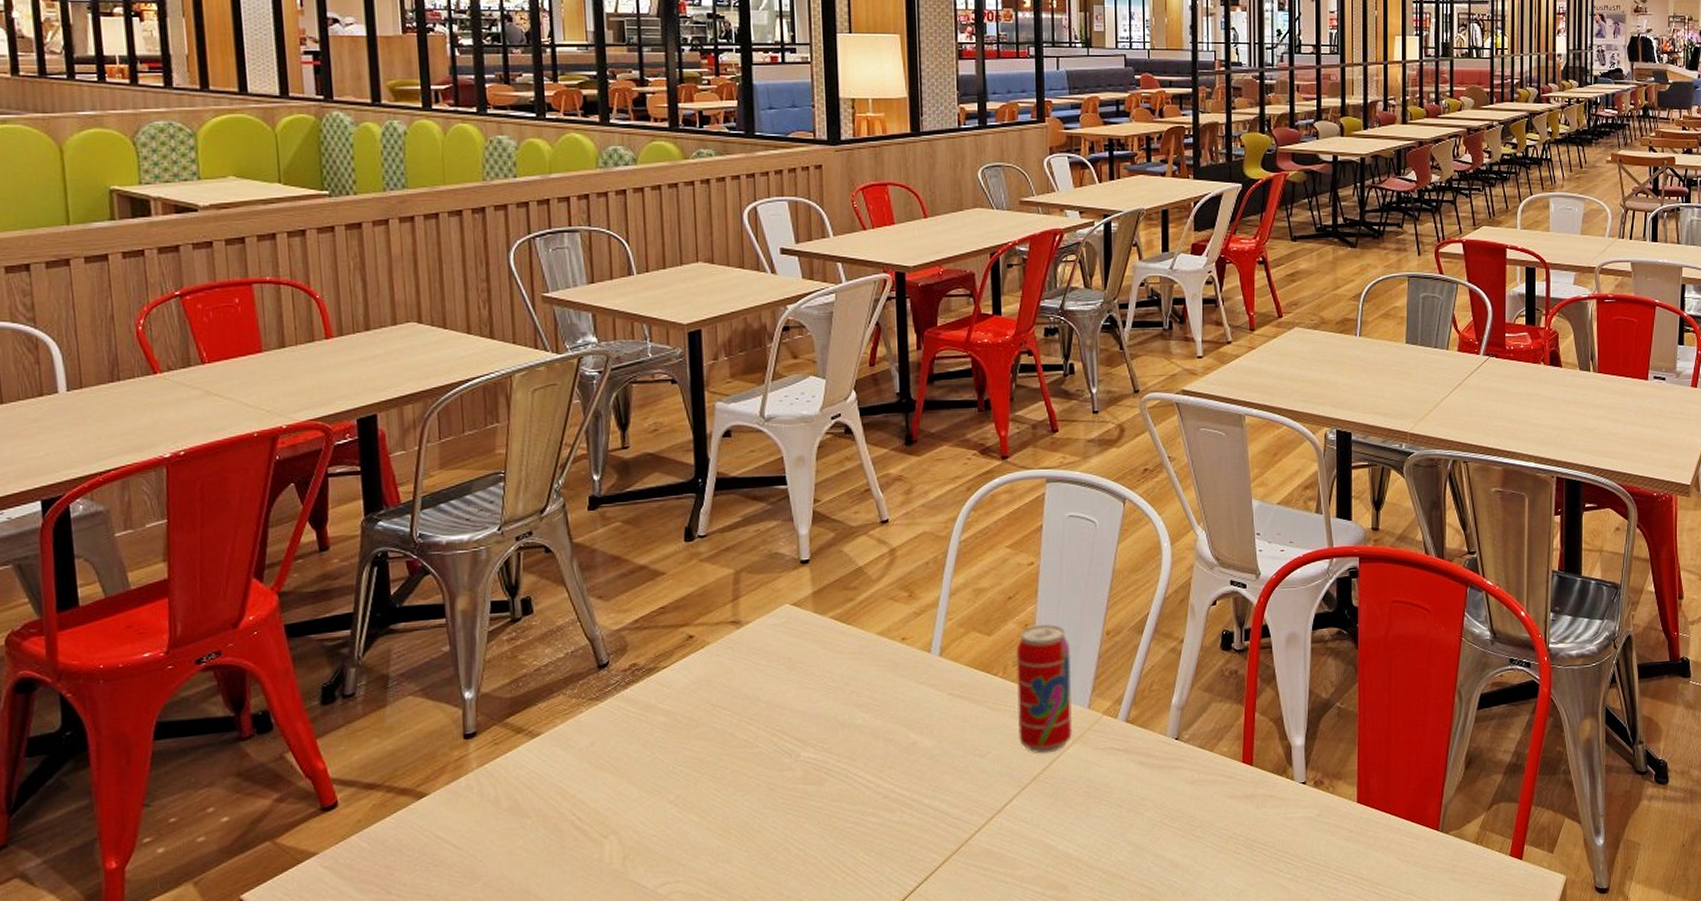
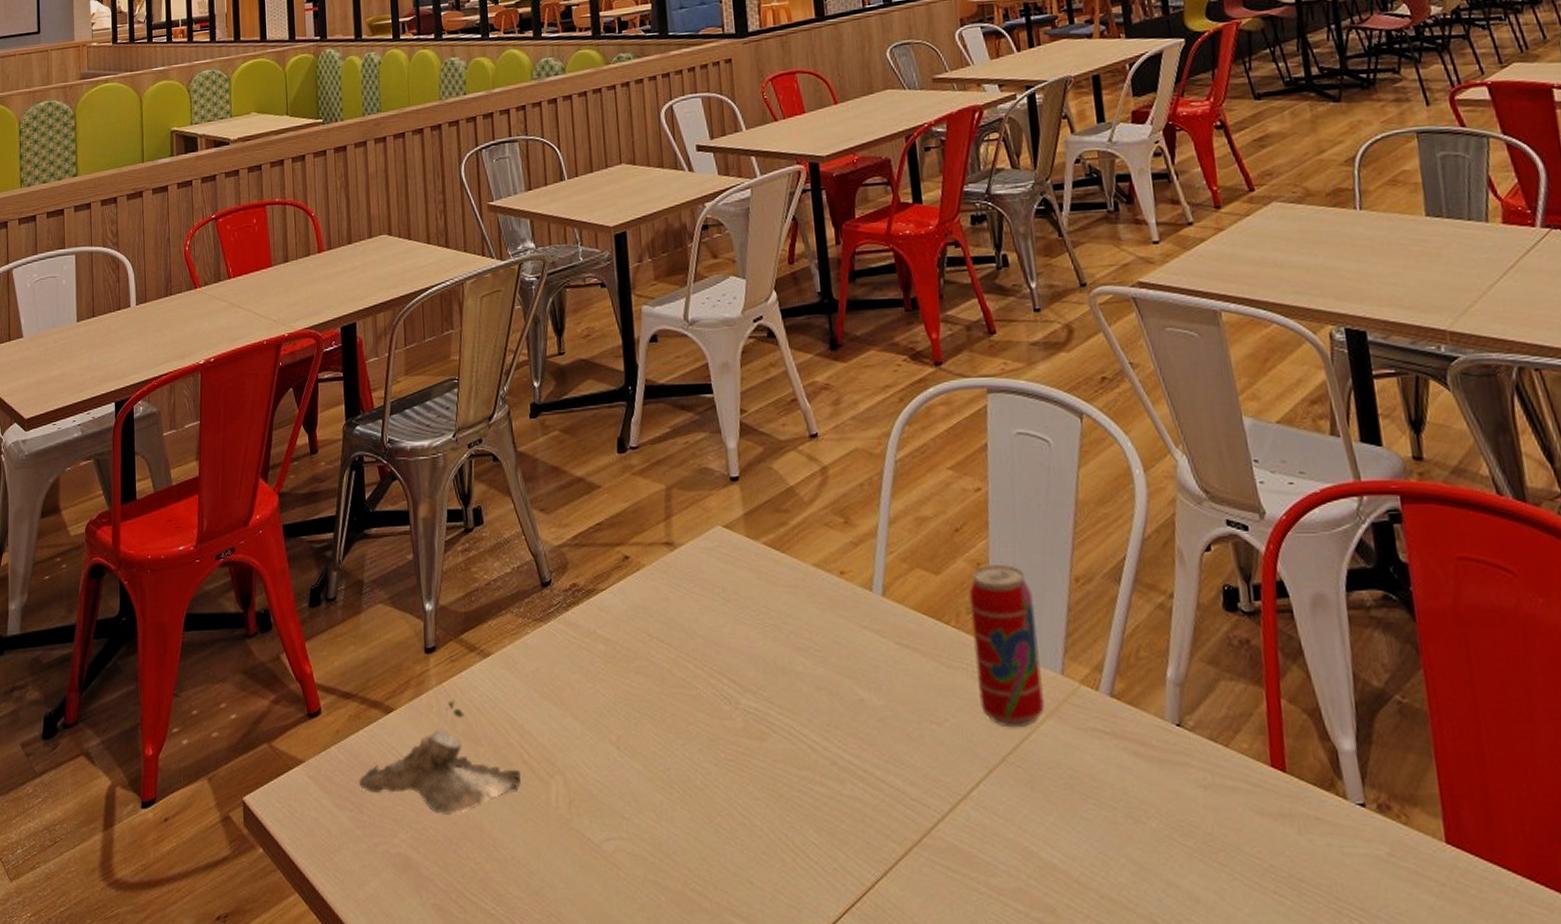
tissue: none [384,779,572,884] -> present [358,700,521,815]

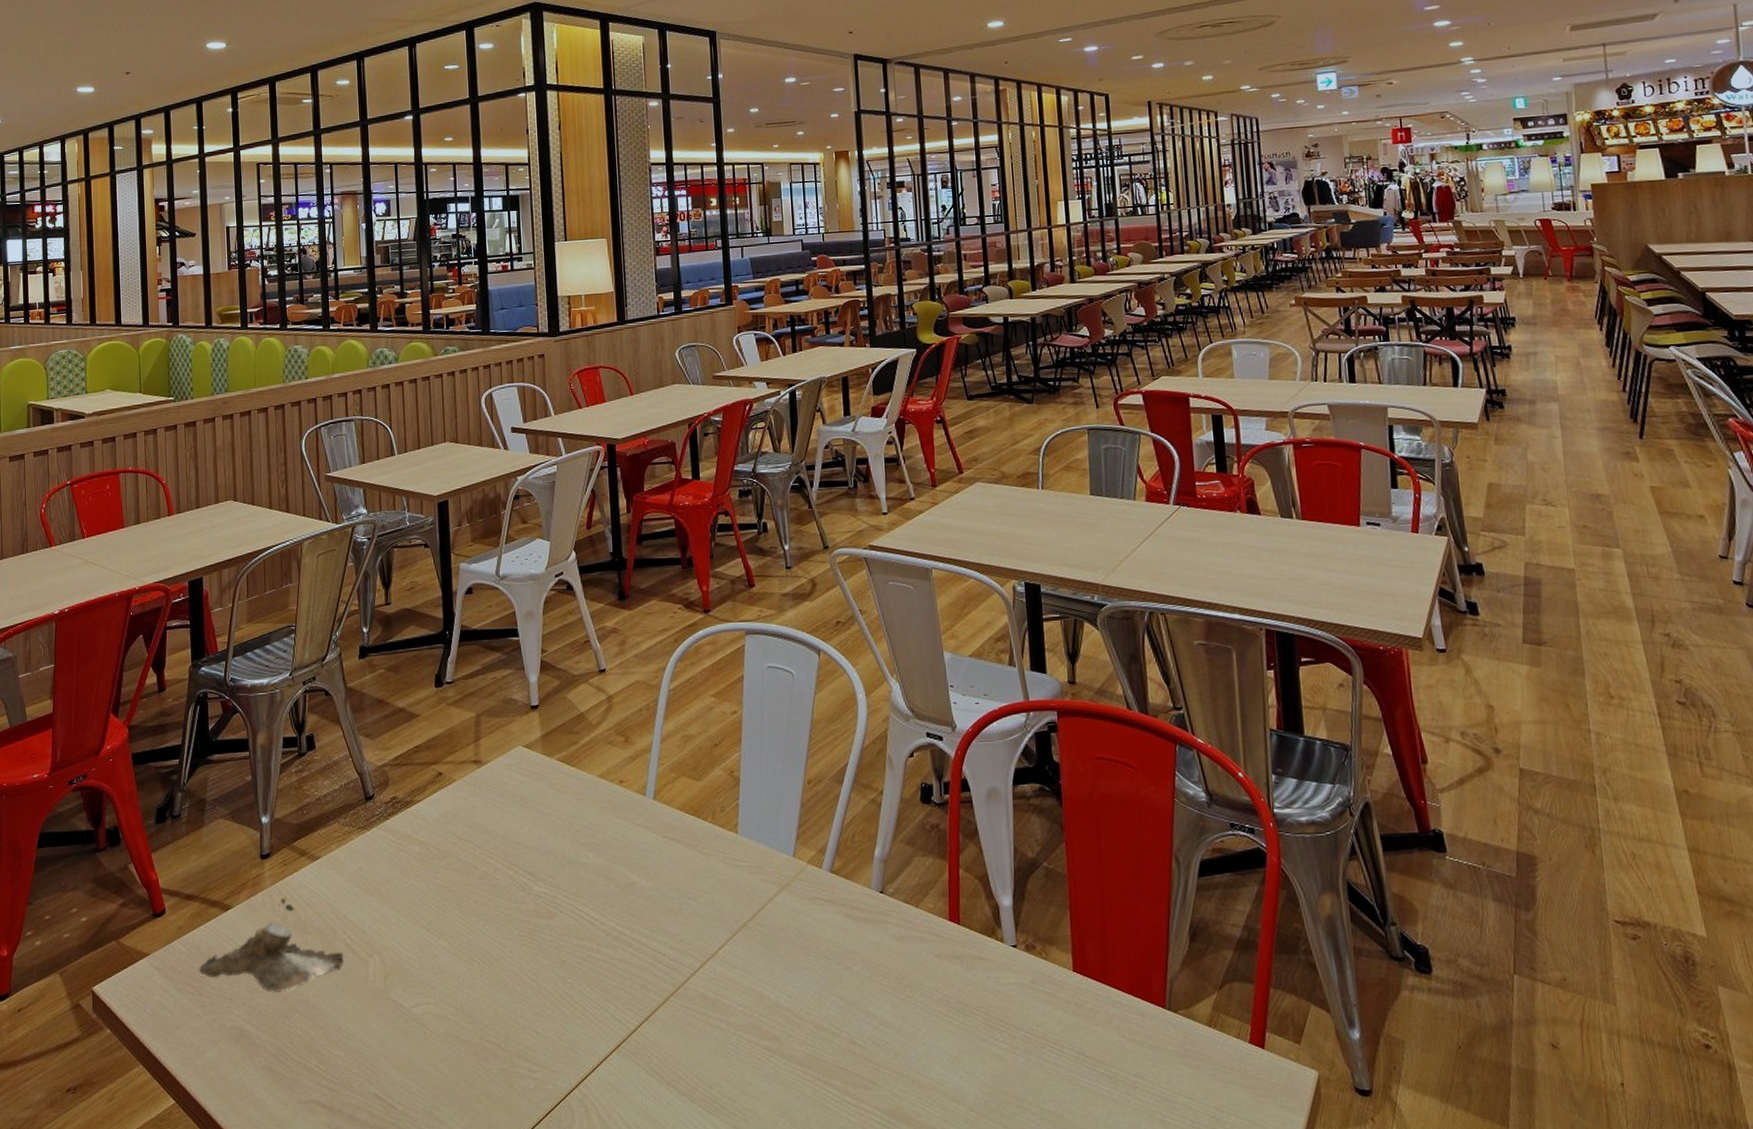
beverage can: present [968,565,1045,728] -> none [723,772,779,900]

